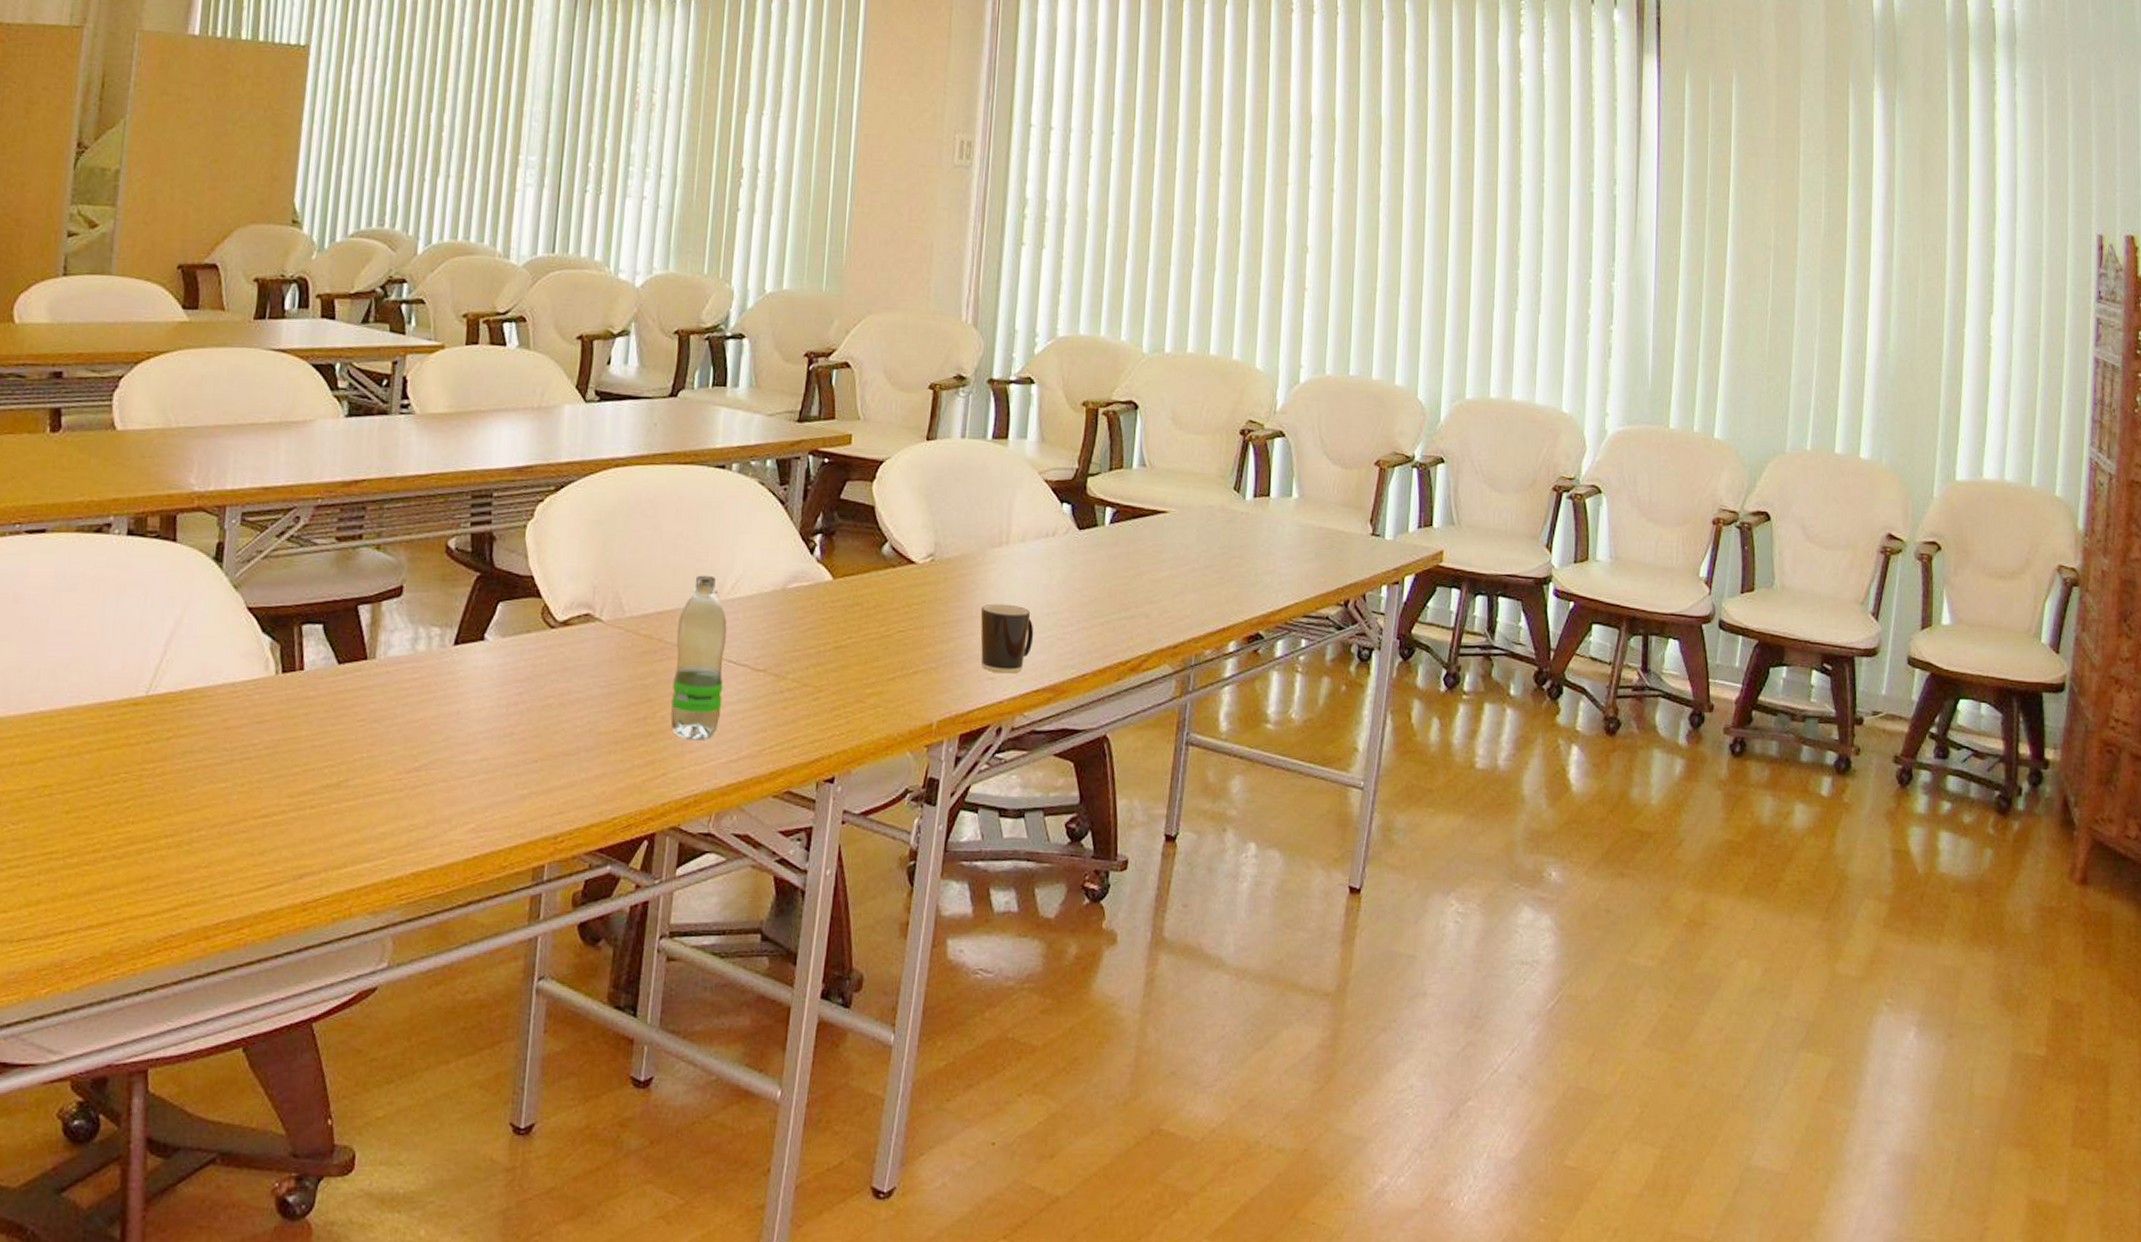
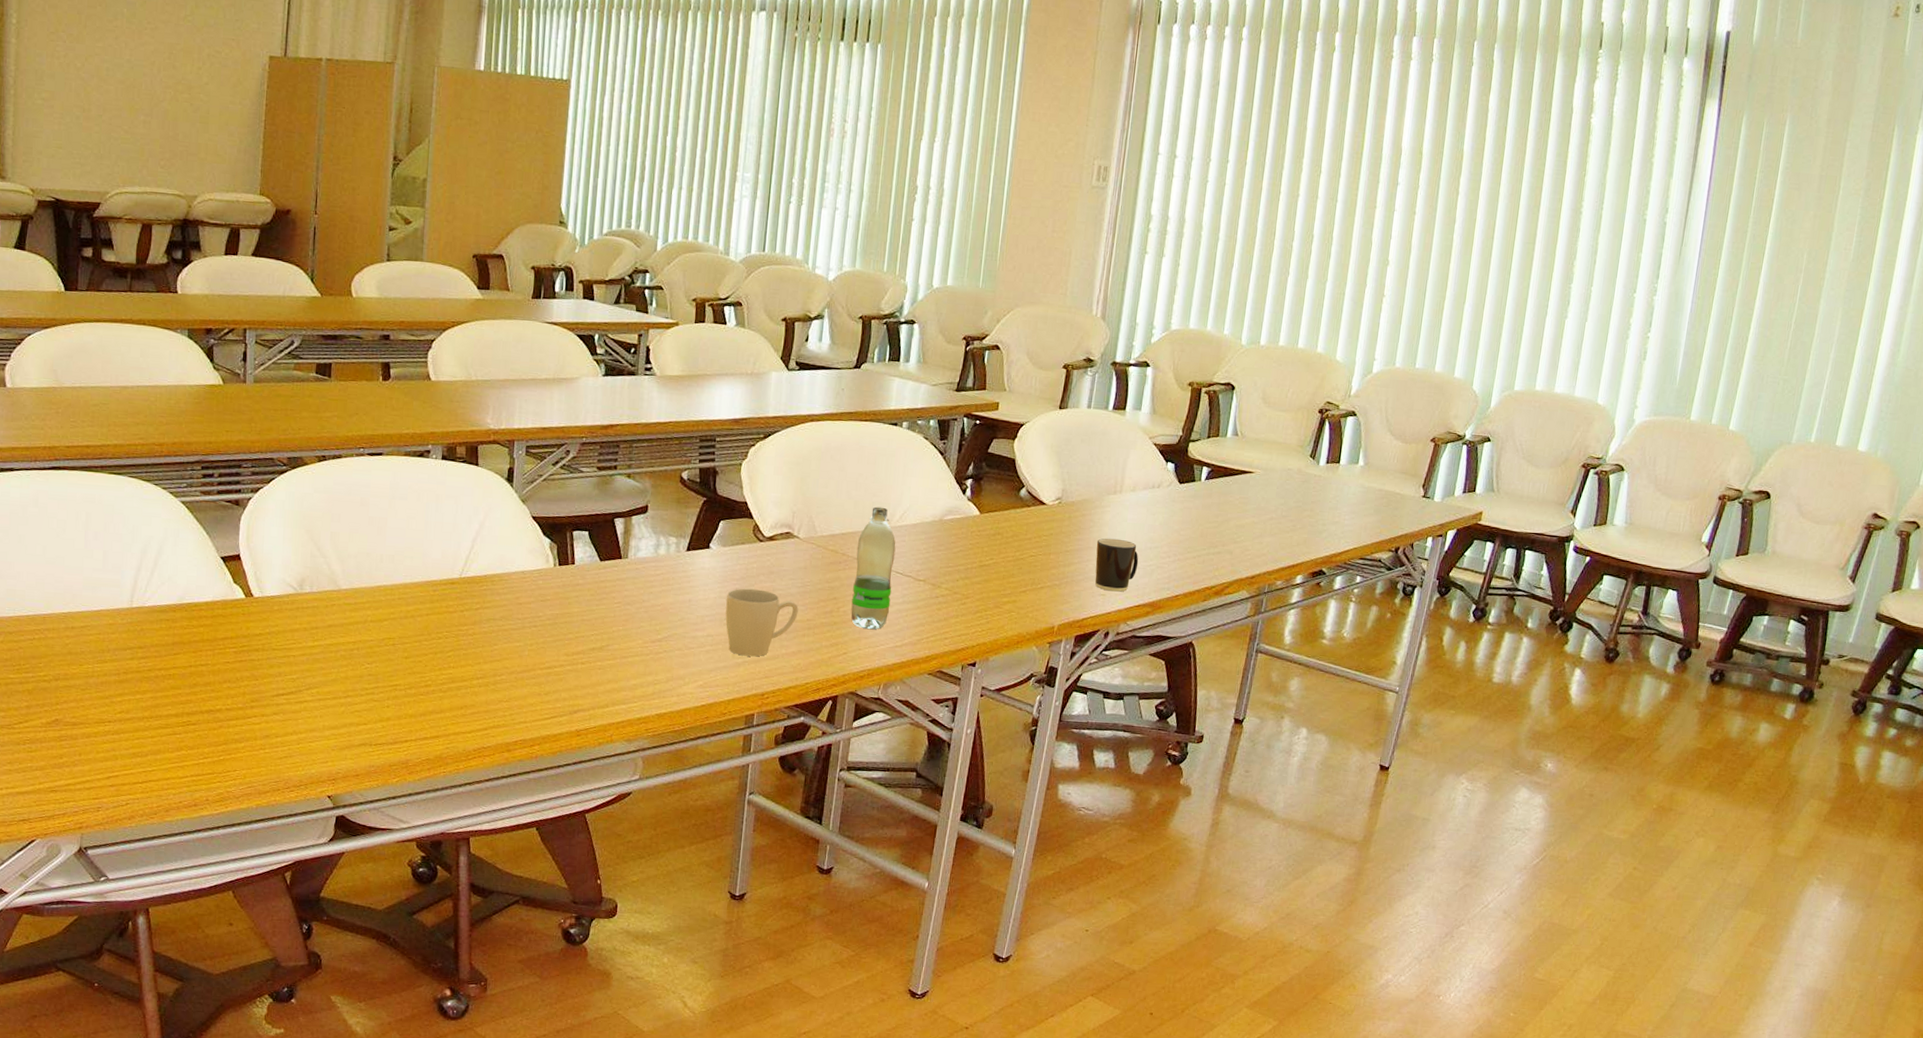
mug: none [505,692,602,785] -> present [725,588,799,657]

